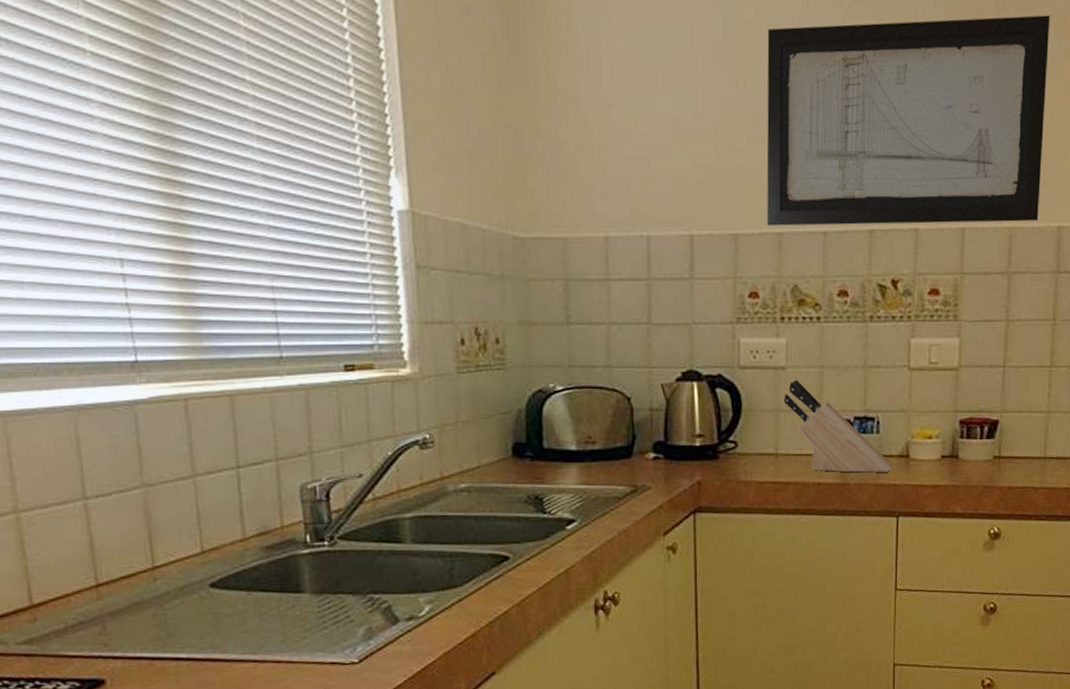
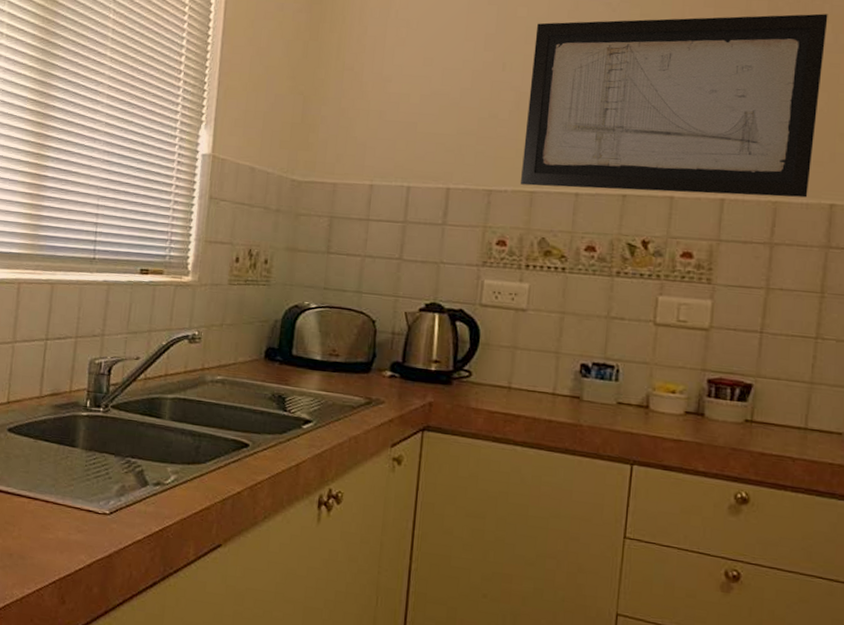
knife block: present [783,379,892,473] -> none [521,321,630,420]

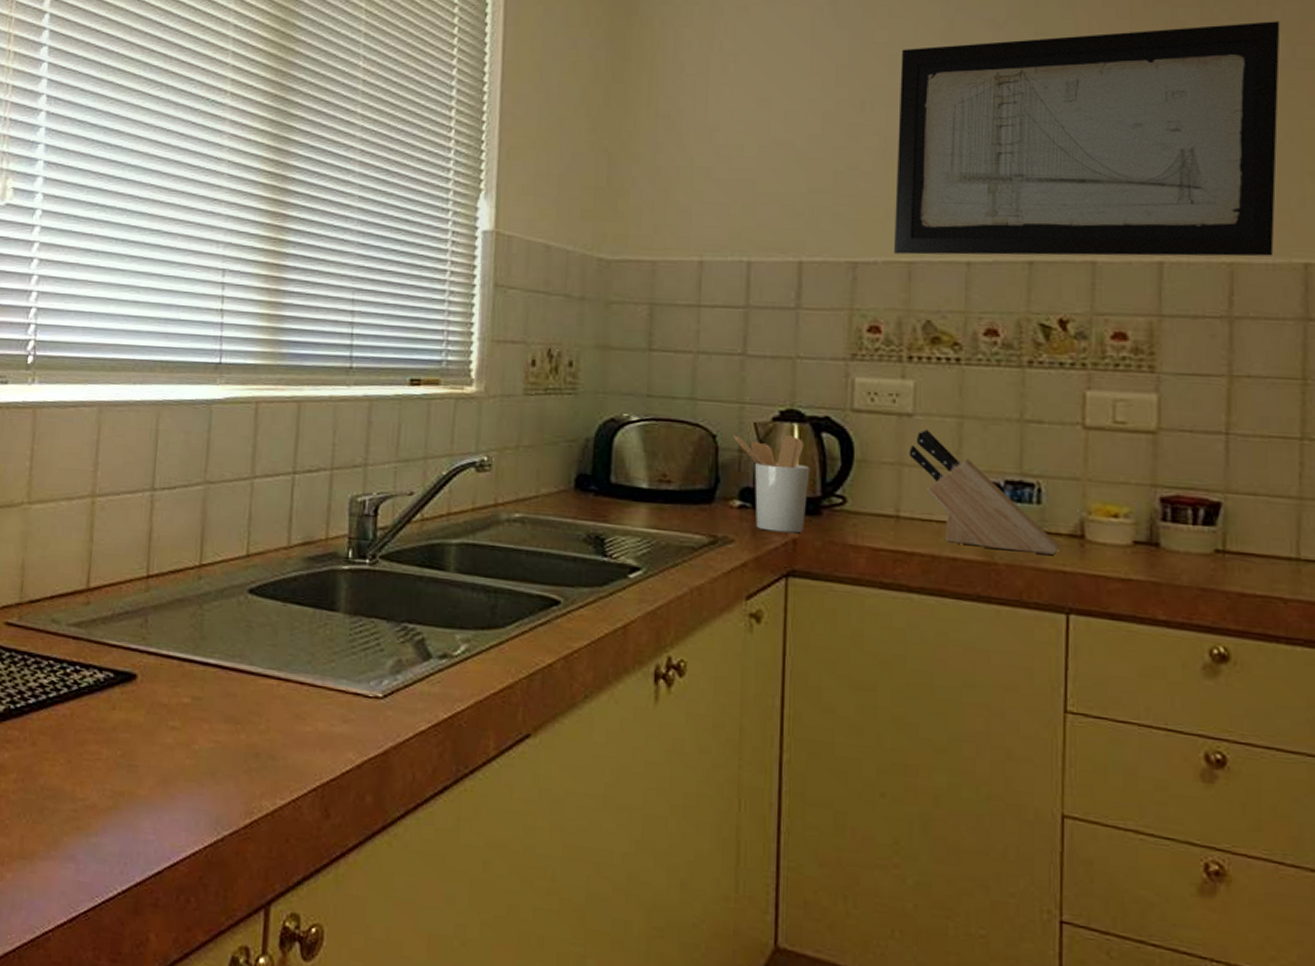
utensil holder: none [388,321,446,398] -> present [733,435,810,534]
knife block: none [521,321,630,420] -> present [909,429,1059,555]

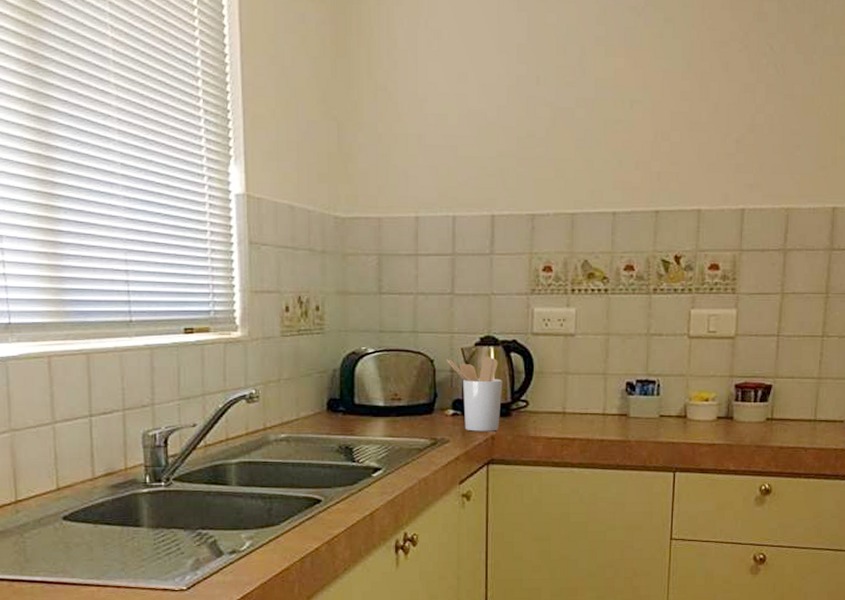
wall art: present [893,21,1280,257] -> none [561,14,830,207]
knife block: present [909,429,1059,555] -> none [572,345,670,431]

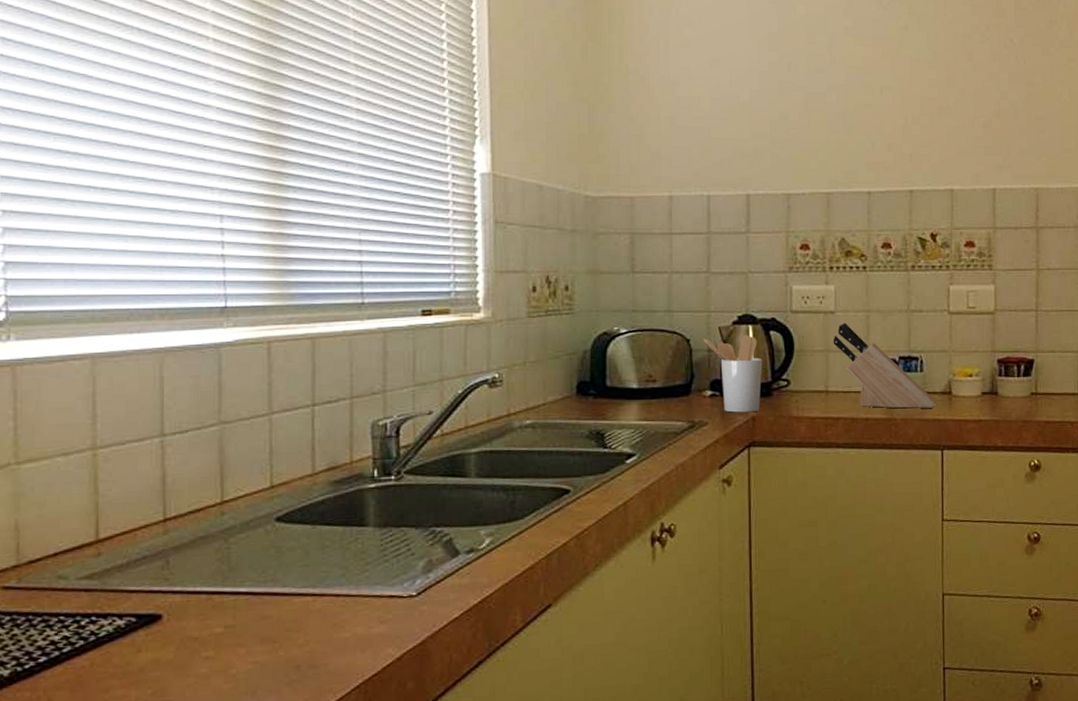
knife block: none [572,345,670,431] -> present [833,322,936,409]

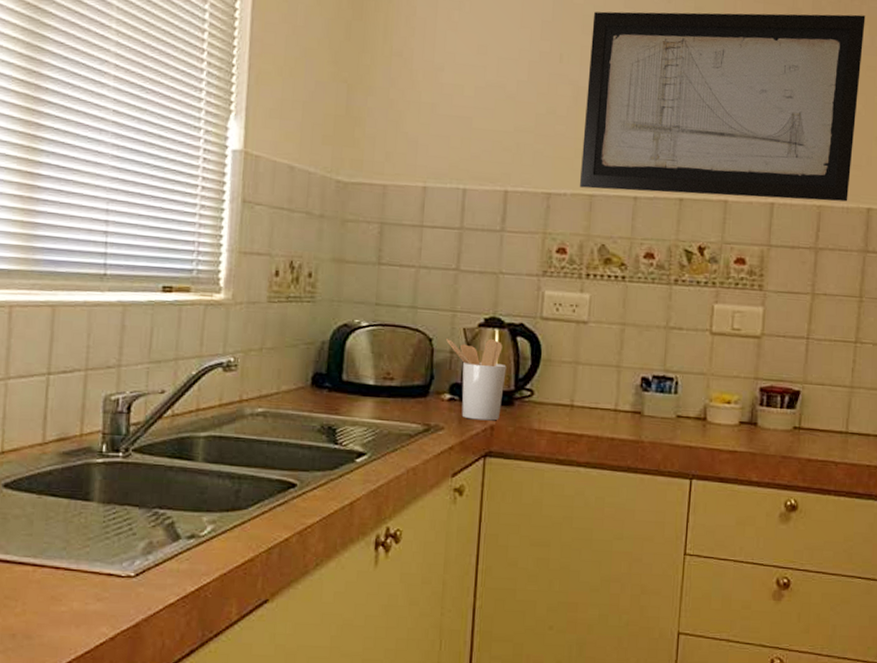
wall art: none [816,12,1063,187] -> present [579,11,866,202]
knife block: present [833,322,936,409] -> none [583,334,688,433]

